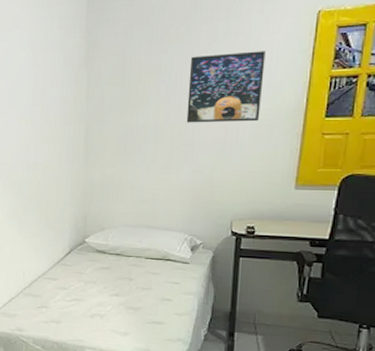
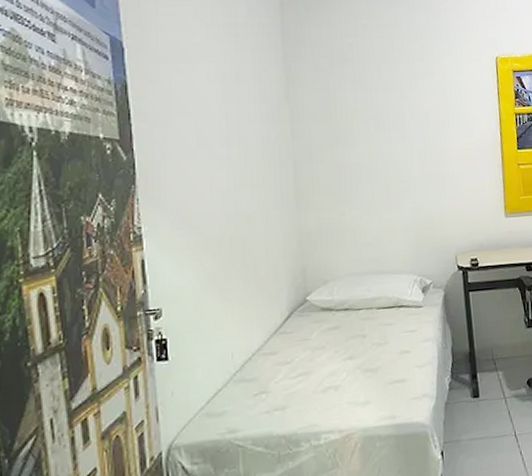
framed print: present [186,51,266,123] -> none [394,90,465,159]

